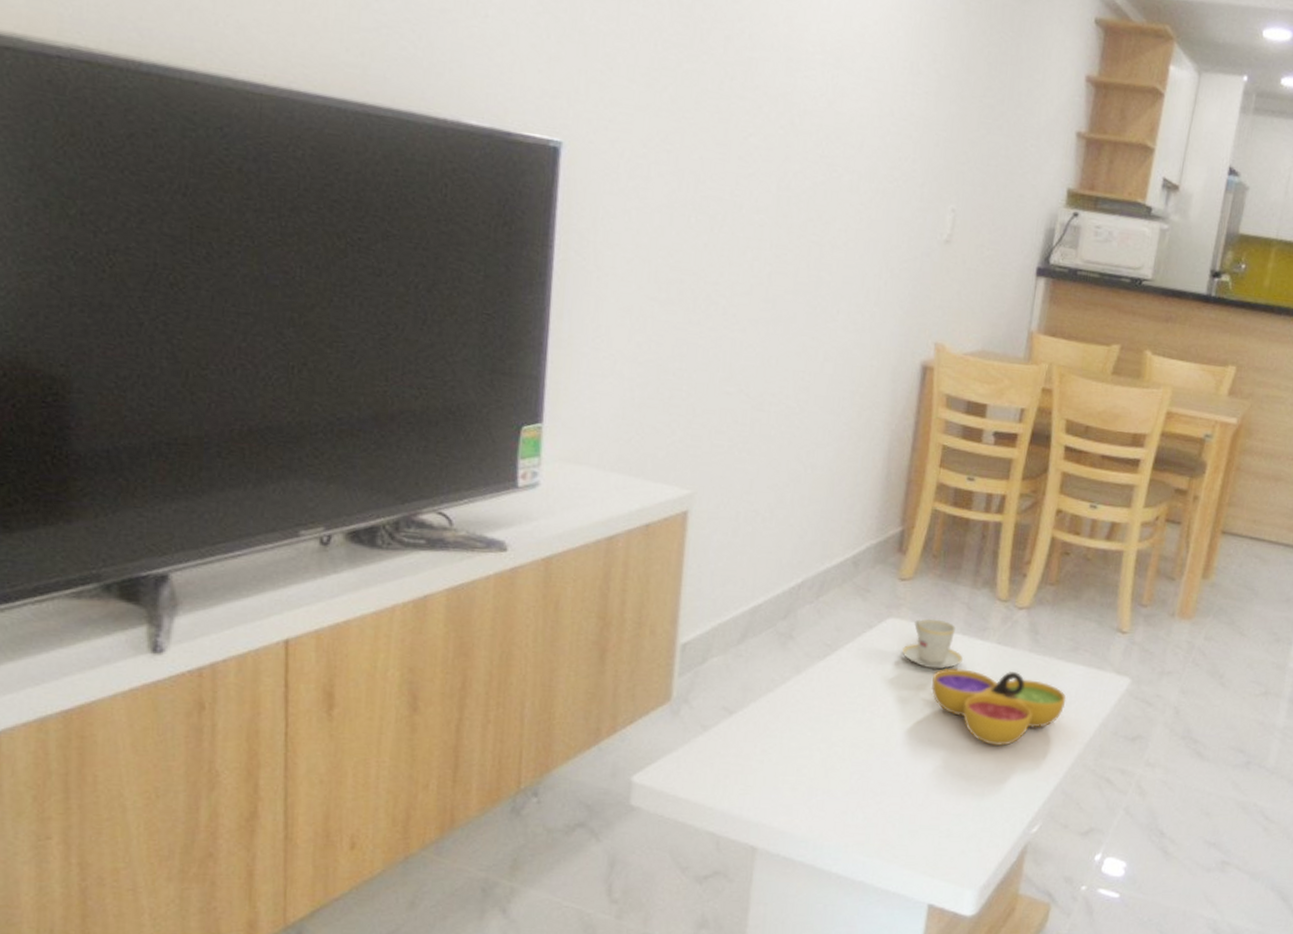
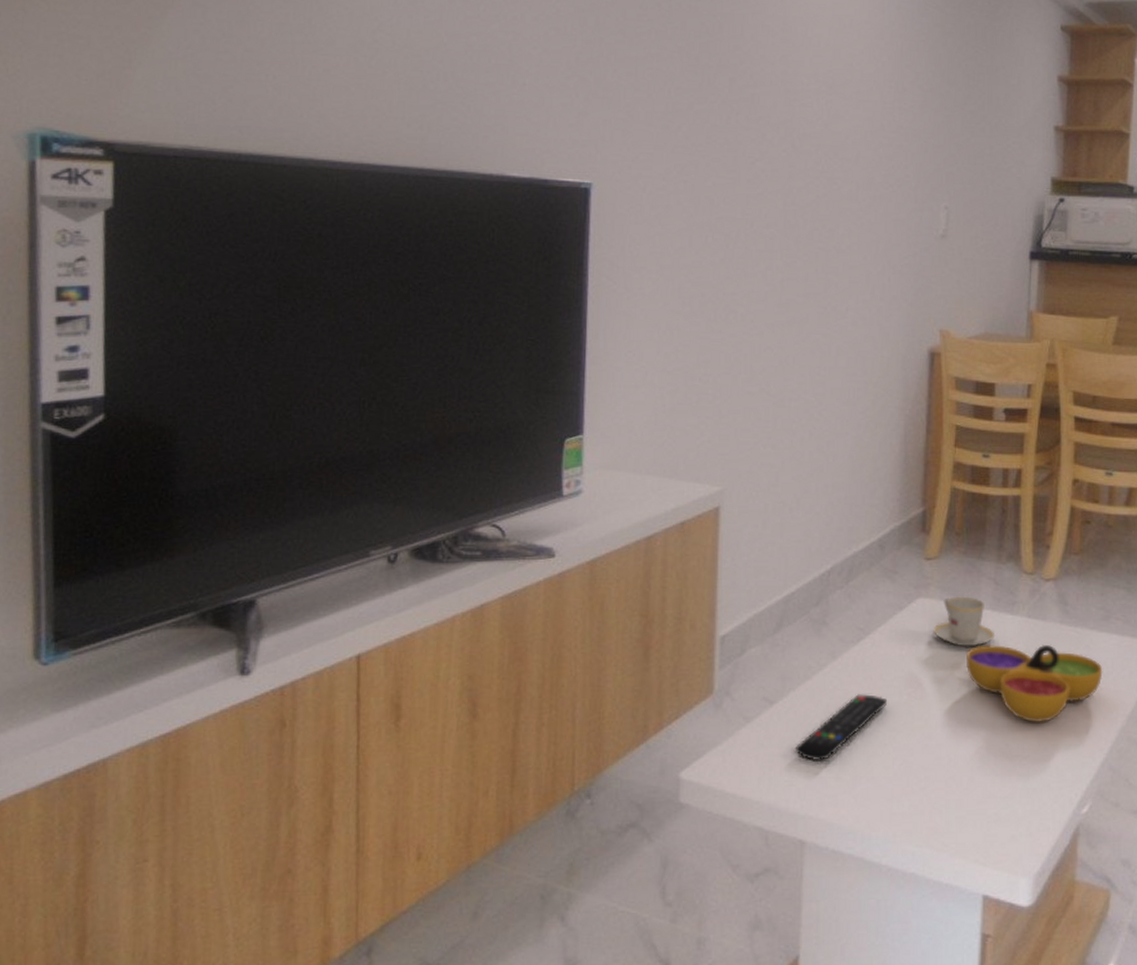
remote control: none [753,709,850,772] -> present [796,694,888,762]

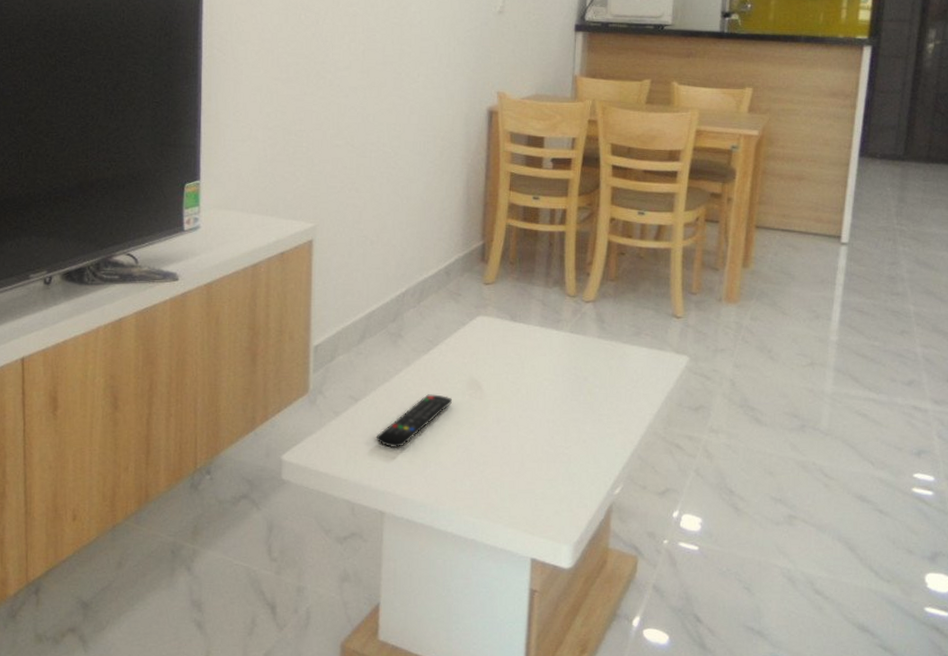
teacup: present [933,596,996,646] -> none [490,315,543,356]
decorative bowl: present [966,645,1103,724] -> none [518,355,634,420]

